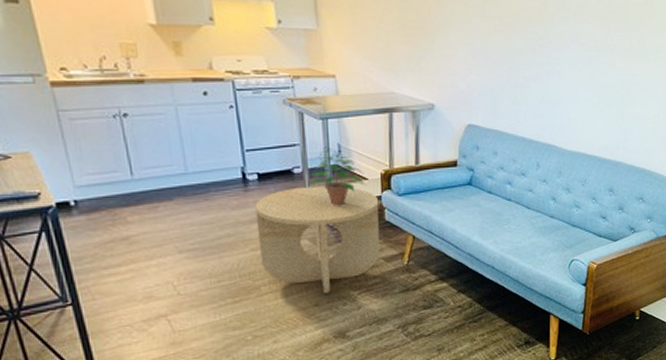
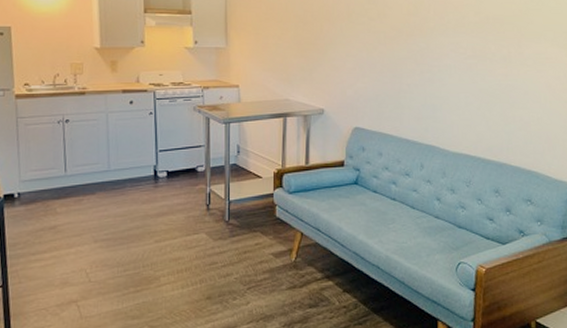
side table: present [255,186,380,294] -> none [162,183,271,287]
potted plant: present [309,146,366,206] -> none [210,147,260,203]

